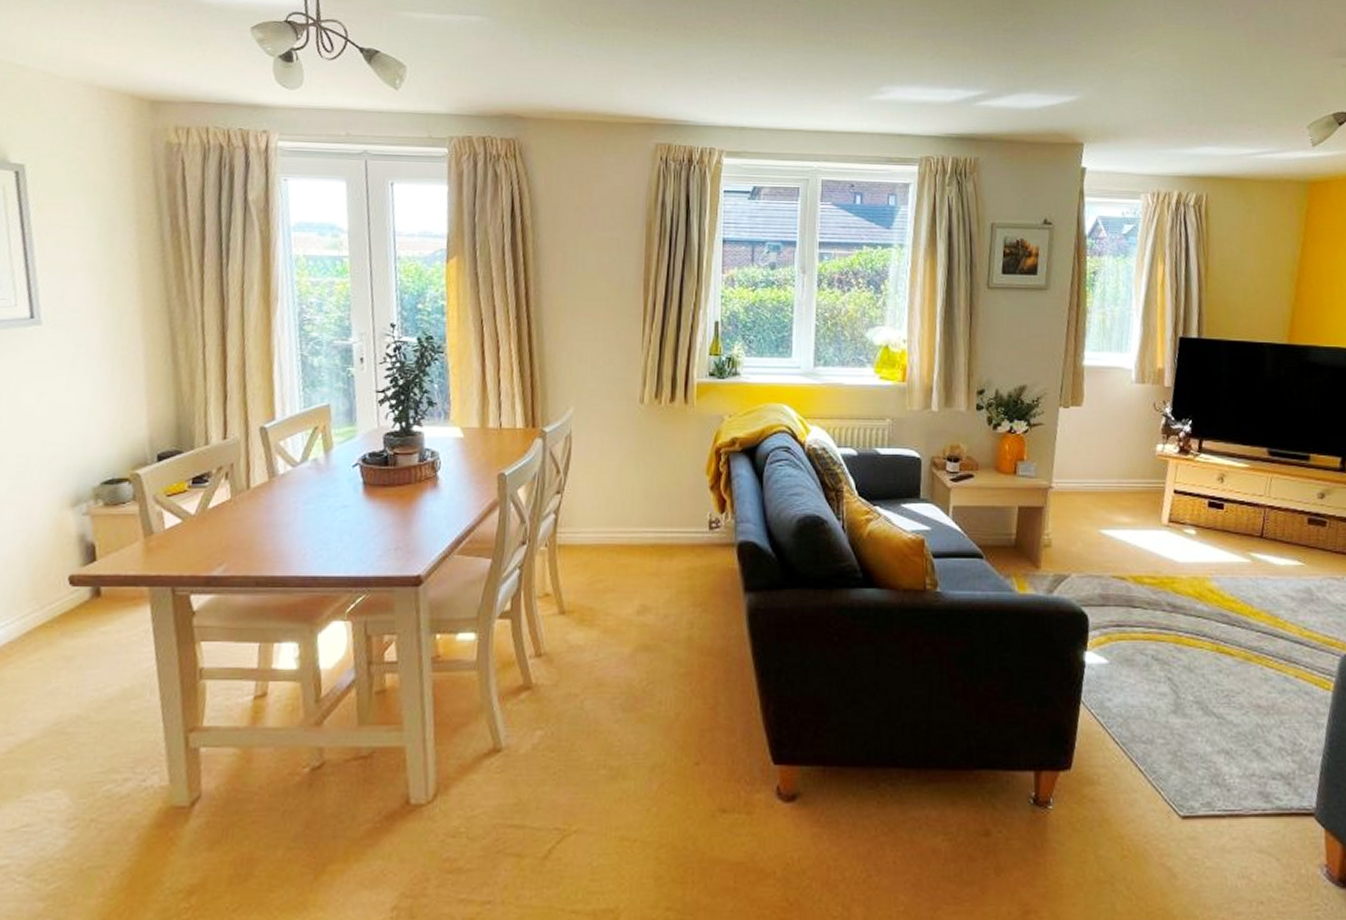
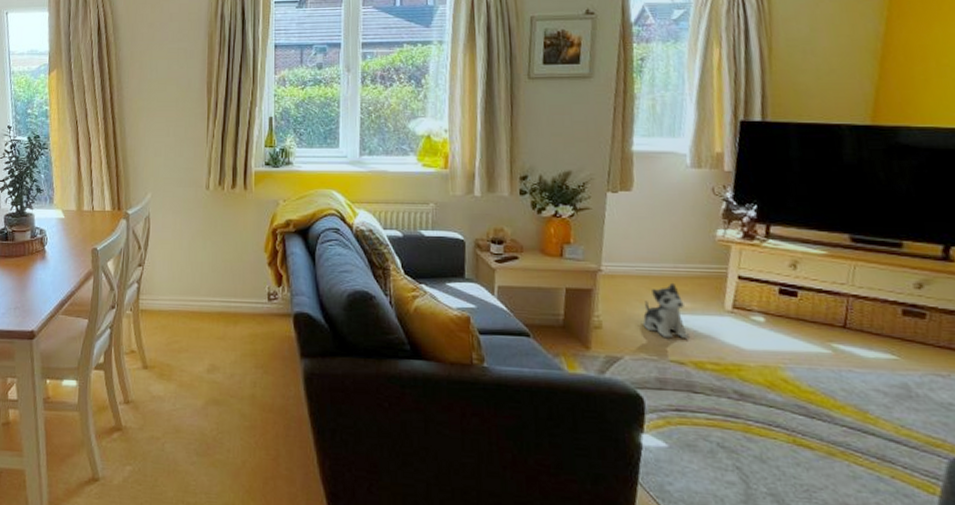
plush toy: none [1088,498,1131,553] -> present [642,282,691,338]

